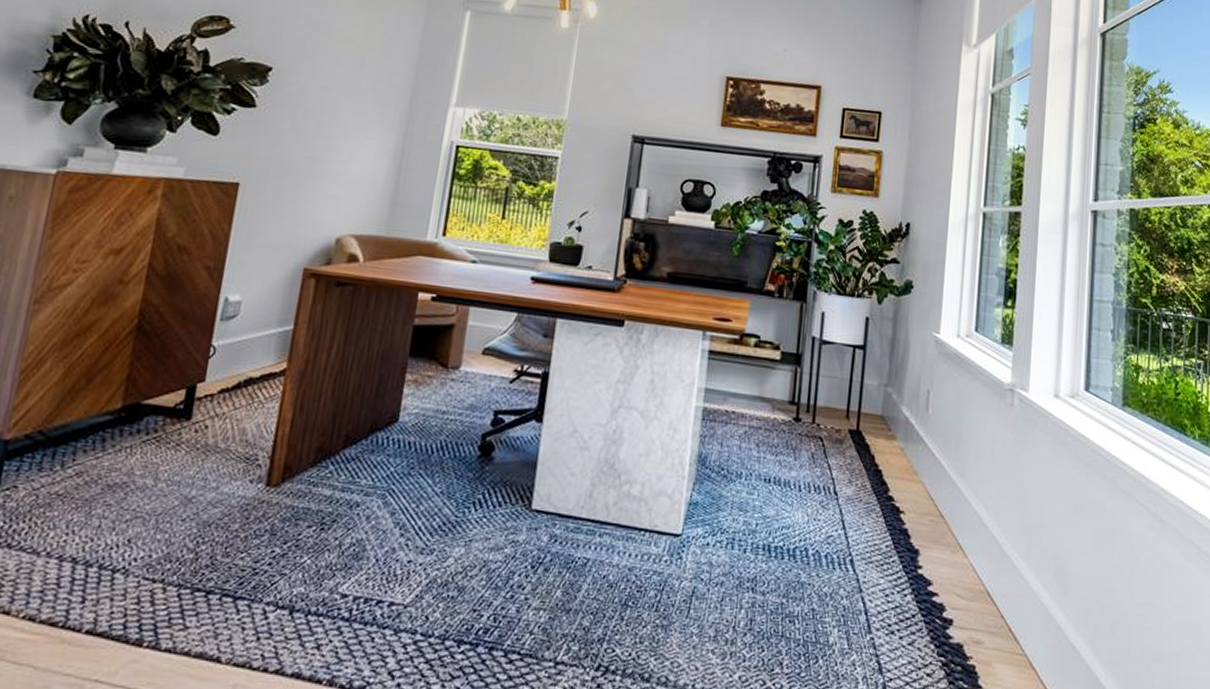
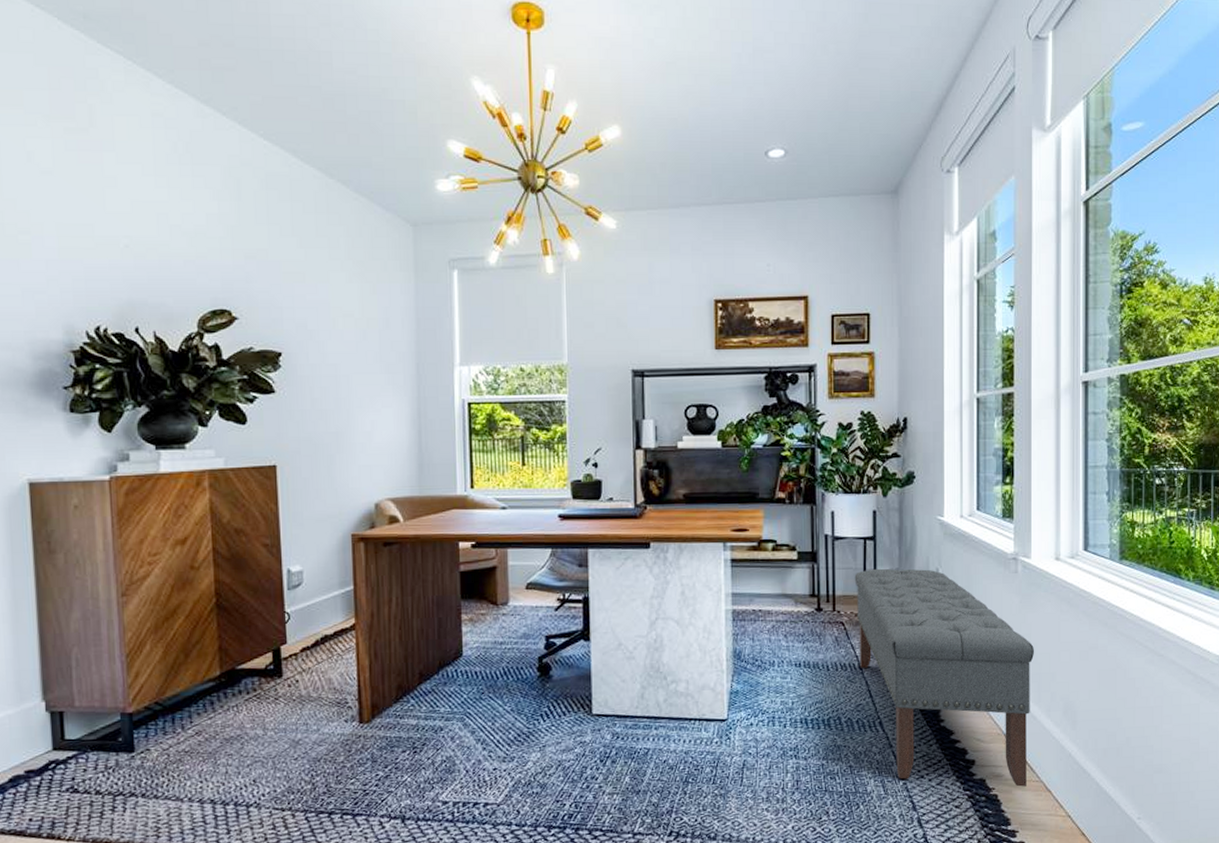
bench: none [835,381,1027,659] -> present [854,569,1035,787]

